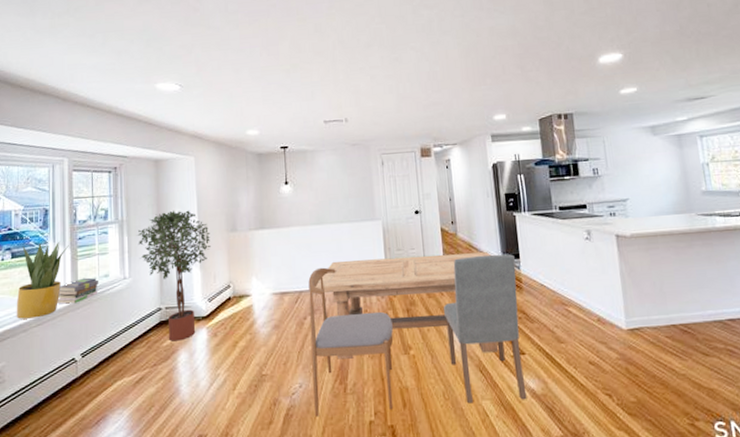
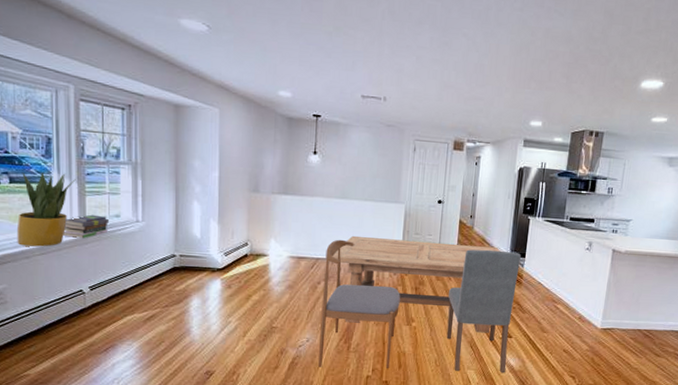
potted tree: present [137,210,212,341] -> none [152,161,232,288]

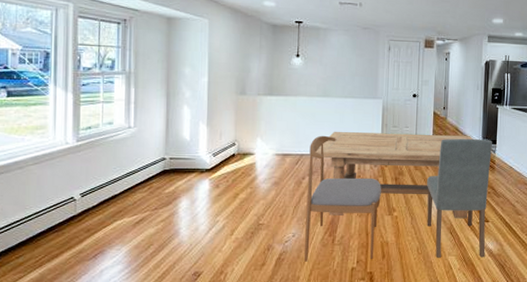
planter: present [16,172,77,247] -> none [11,85,73,157]
books: present [63,214,110,238] -> none [57,123,103,146]

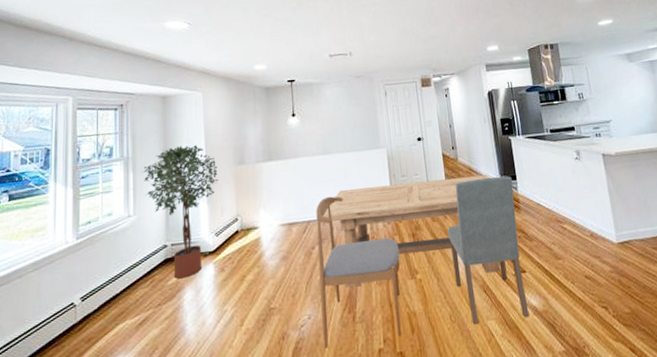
potted tree: none [145,68,220,189] -> present [143,145,219,279]

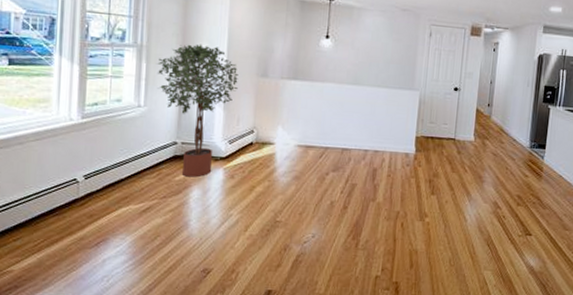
dining chair: present [316,196,402,349] -> none [324,127,413,268]
dining table: present [319,175,501,288] -> none [337,123,519,231]
dining chair: present [447,176,530,325] -> none [461,140,541,275]

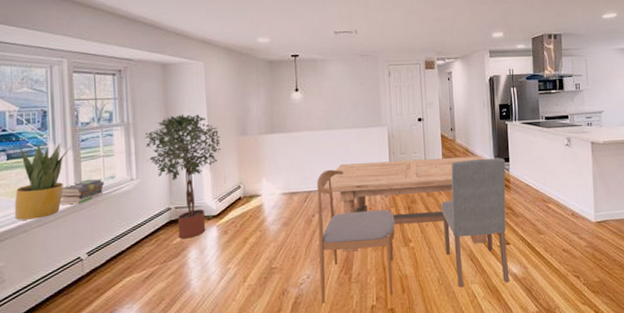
planter: none [11,54,79,133] -> present [14,143,72,220]
books: none [60,98,110,124] -> present [59,179,105,205]
dining chair: none [324,127,413,268] -> present [317,169,395,304]
dining table: none [337,123,519,231] -> present [320,156,488,252]
dining chair: none [461,140,541,275] -> present [441,158,510,288]

